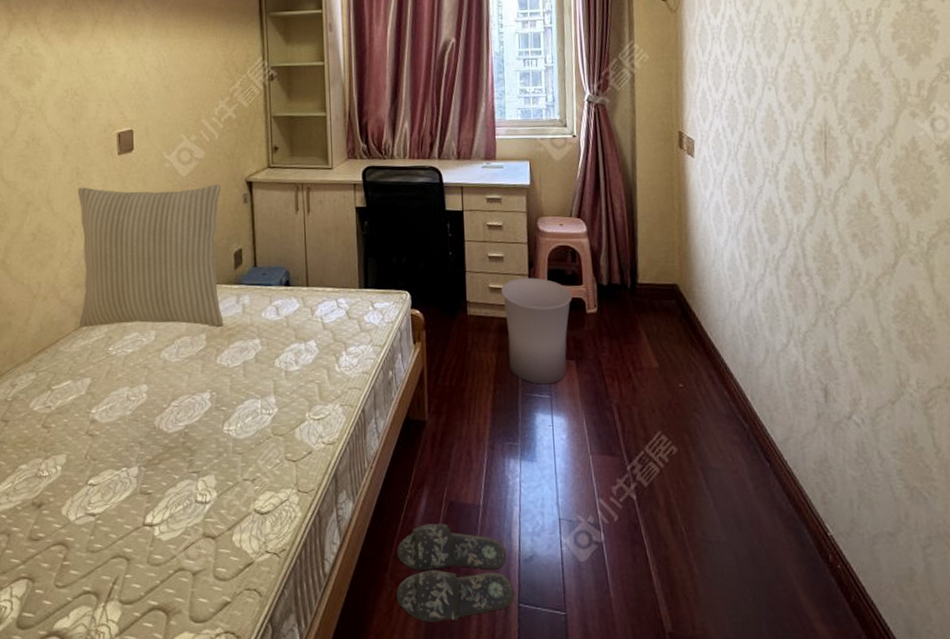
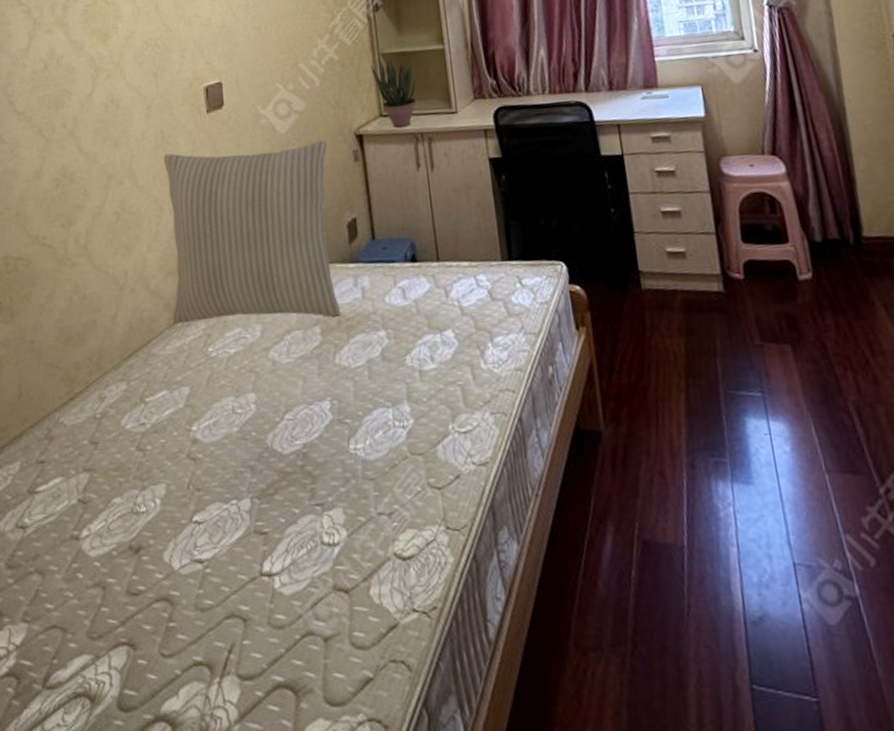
potted plant: none [263,121,300,178] -> present [371,59,417,128]
slippers: present [396,524,514,622] -> none [579,571,744,710]
waste bin: present [501,277,573,385] -> none [682,236,781,379]

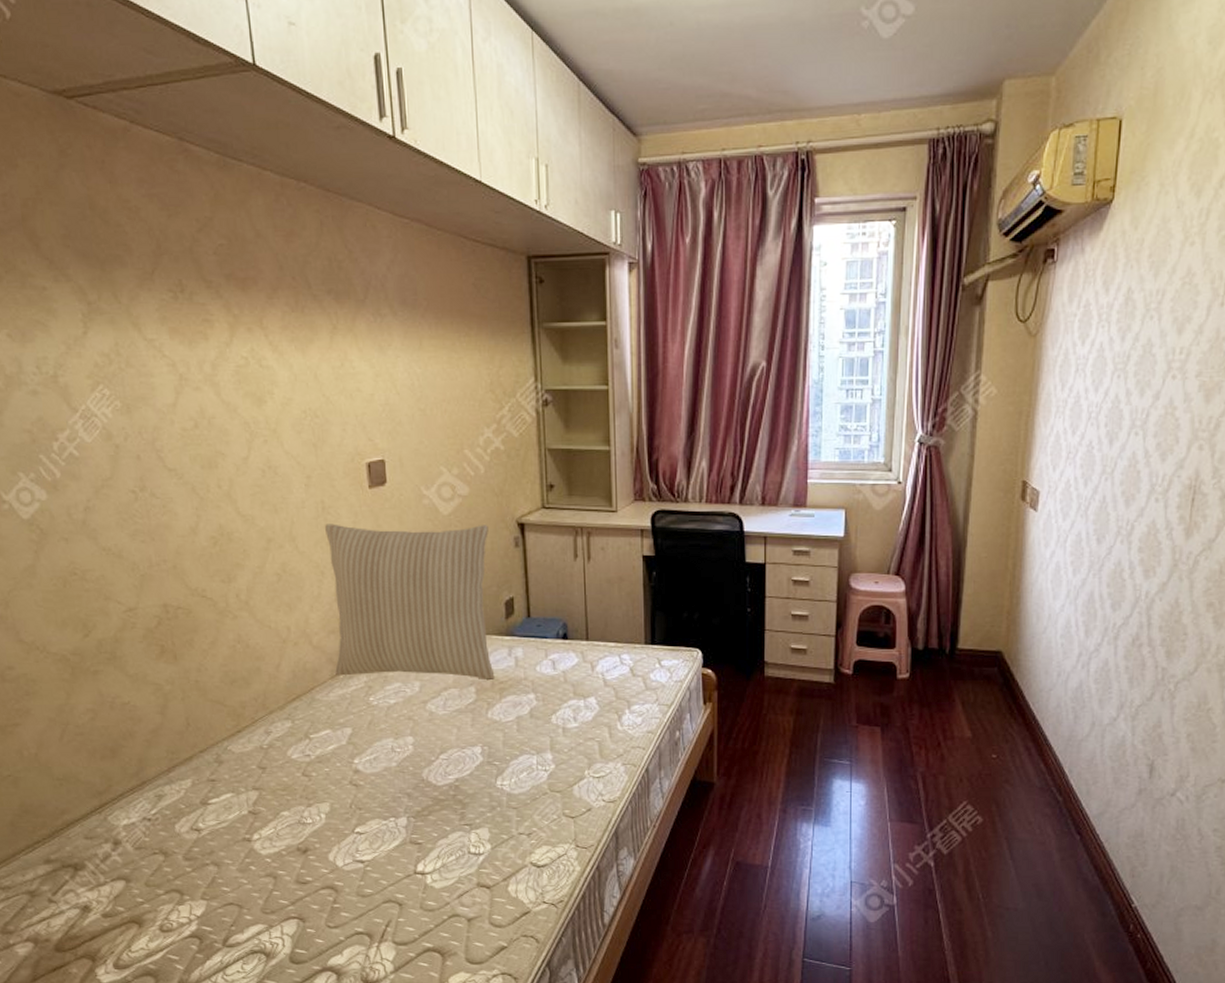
potted plant: present [371,59,417,128] -> none [536,454,580,520]

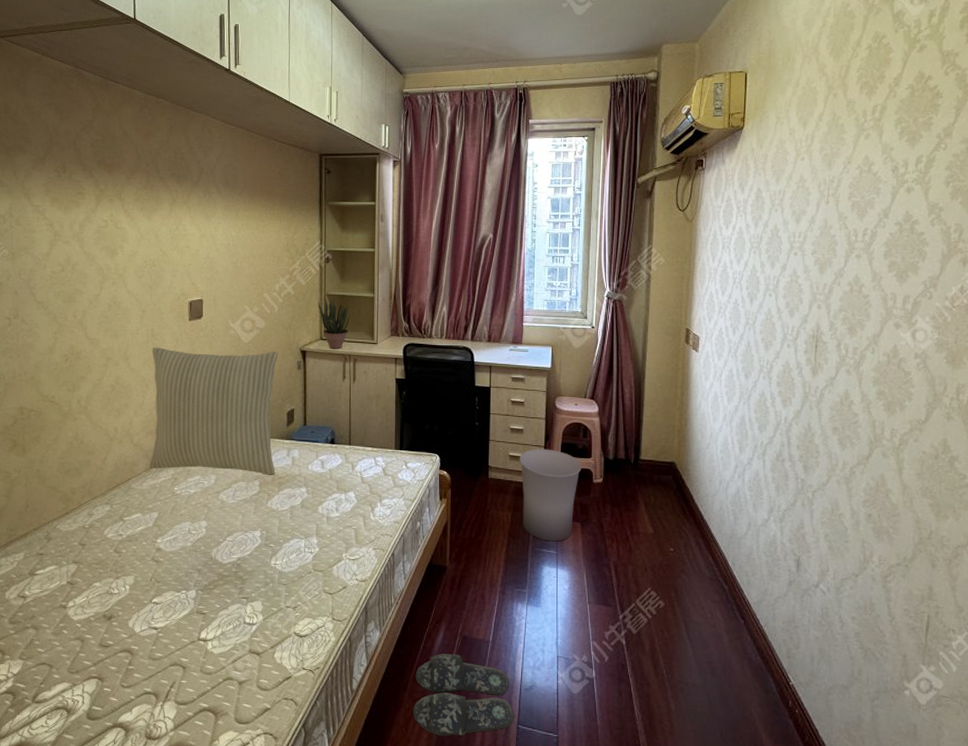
potted plant: none [536,454,580,520] -> present [318,299,350,349]
slippers: none [677,882,799,972] -> present [412,654,514,736]
waste bin: none [804,639,883,750] -> present [520,448,582,542]

